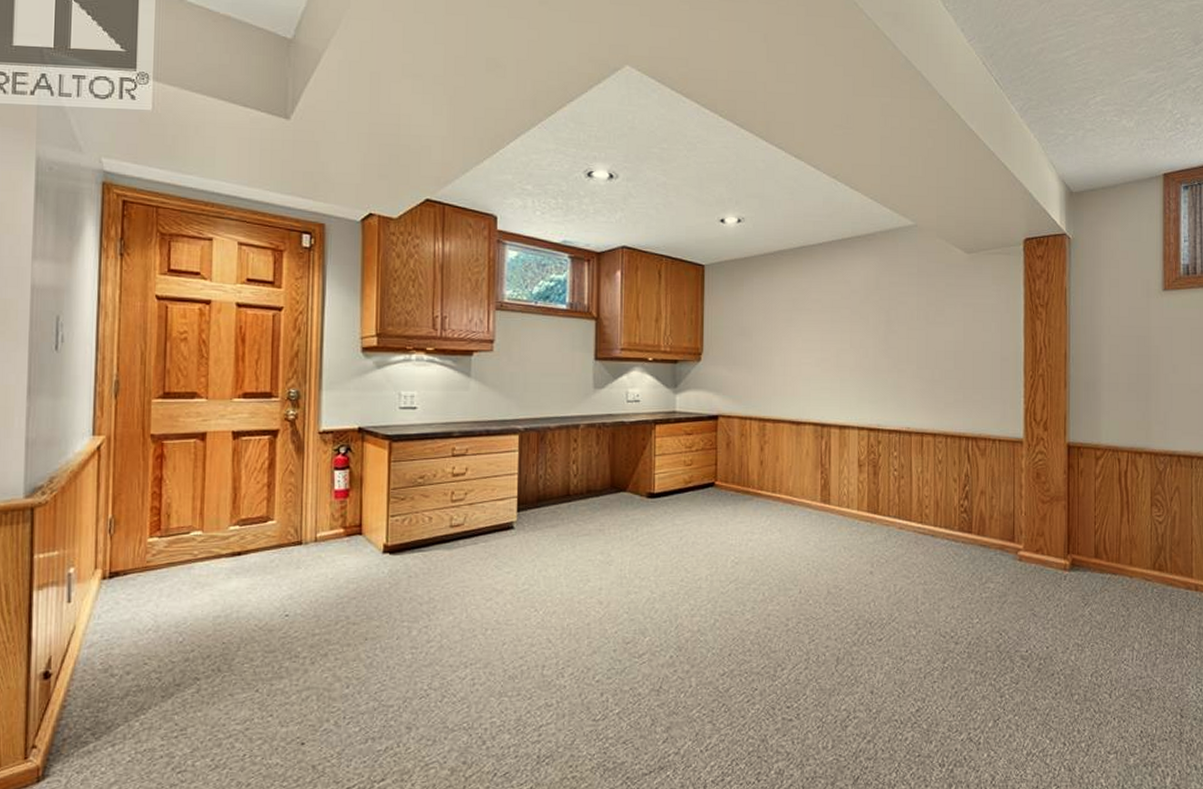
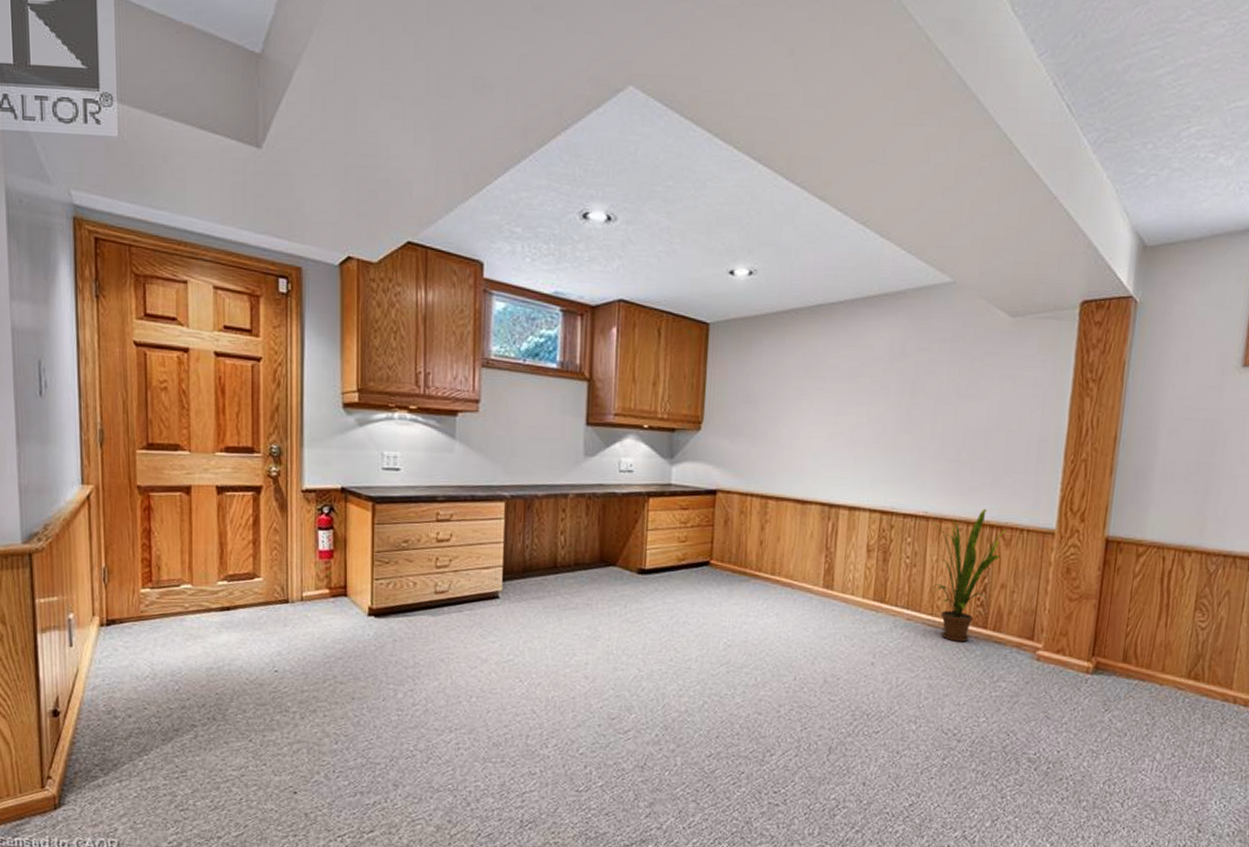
house plant: none [913,422,982,547] -> present [930,508,1009,642]

